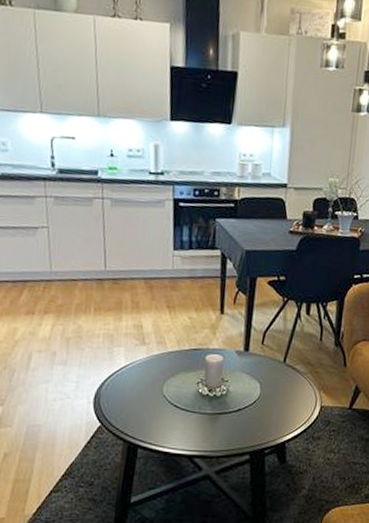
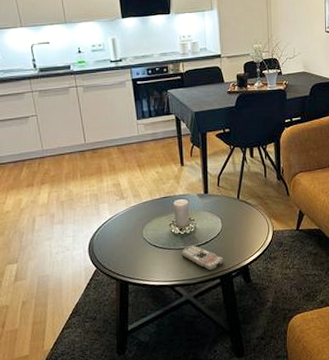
remote control: none [207,410,257,444] -> present [181,245,224,271]

